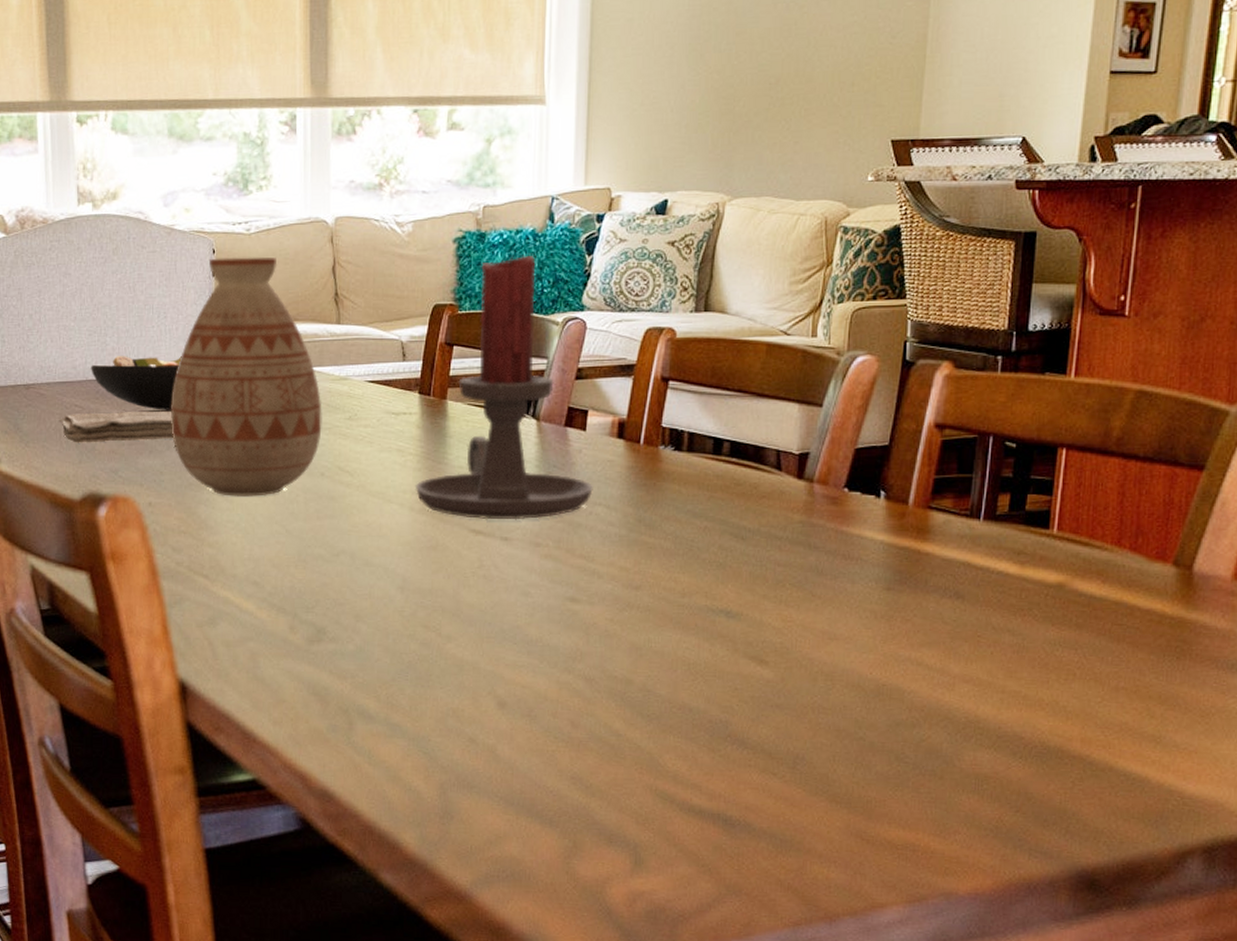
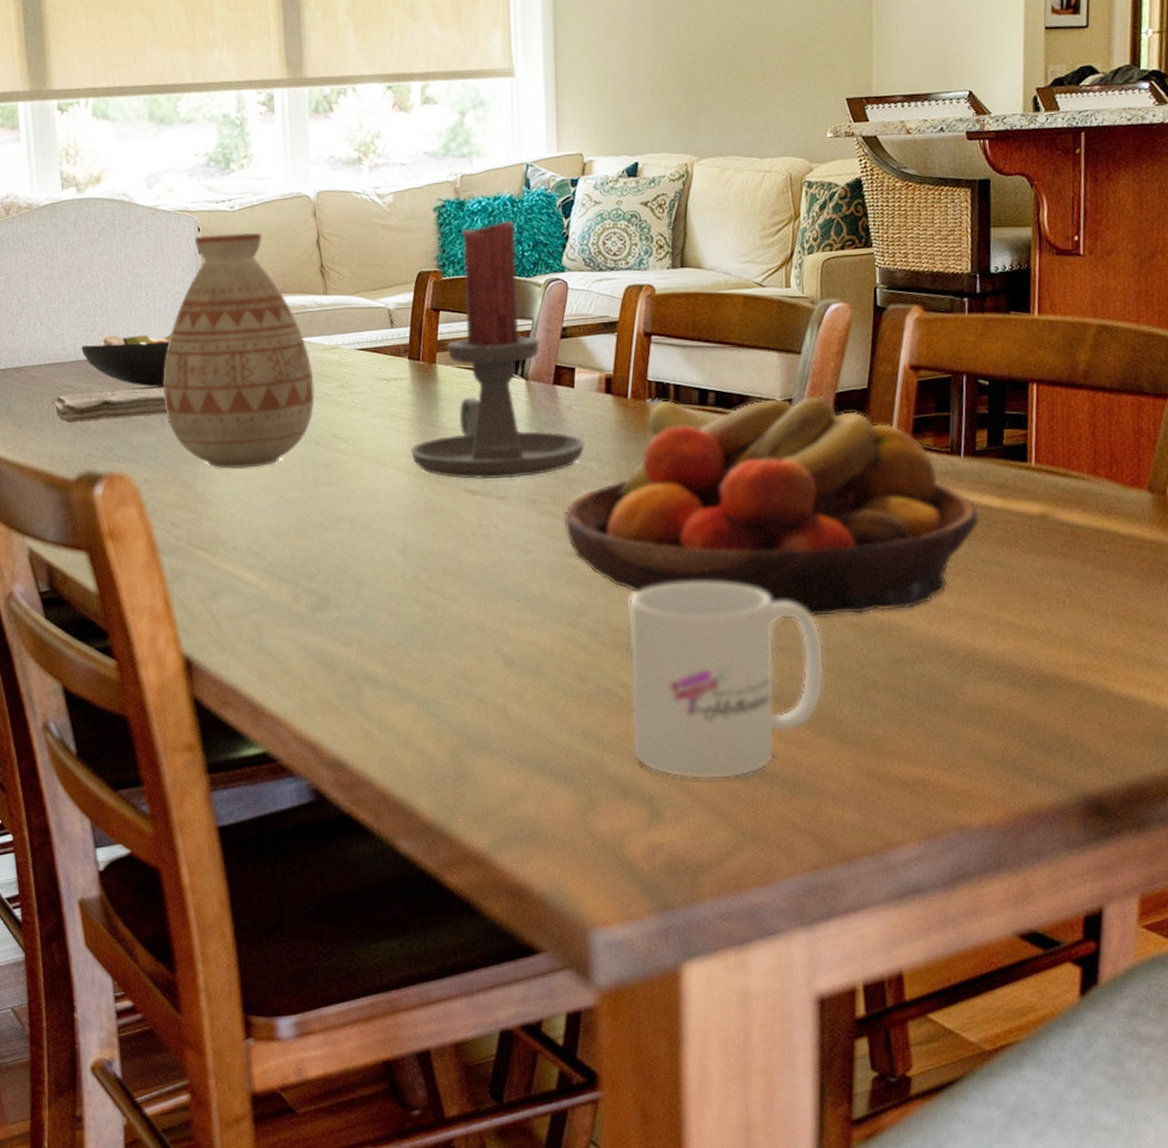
fruit bowl: none [566,448,993,677] -> present [563,396,979,620]
mug: none [620,633,822,832] -> present [629,581,825,780]

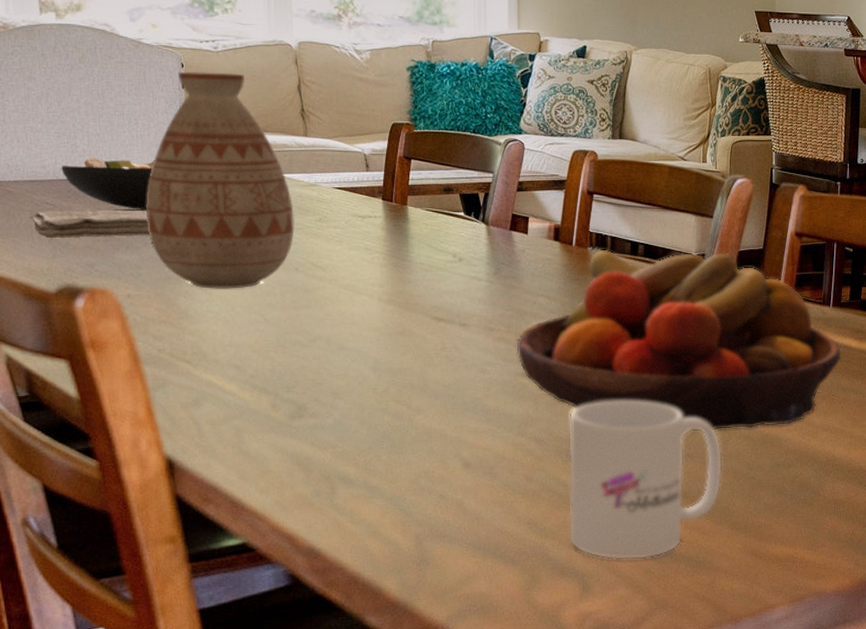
candle holder: present [409,220,585,480] -> none [382,84,536,309]

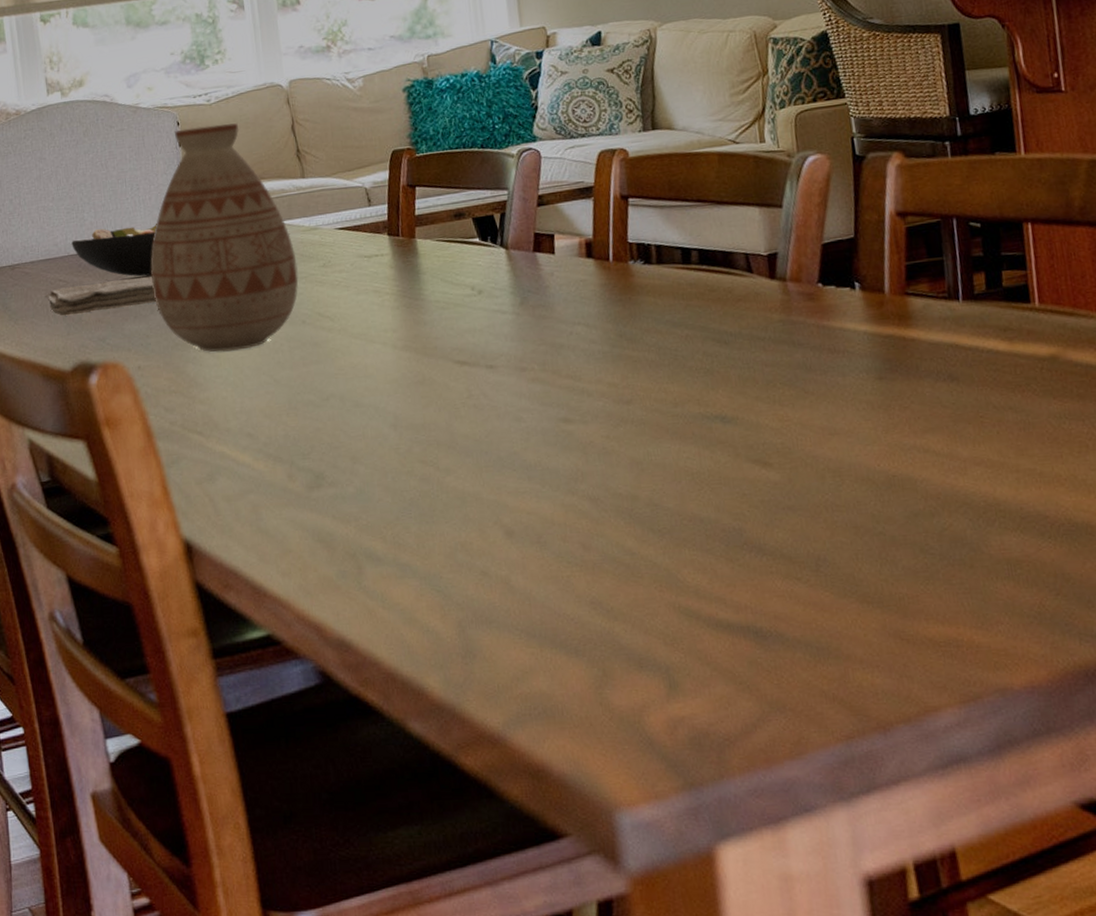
fruit bowl: present [516,249,841,432] -> none [553,248,987,477]
mug: present [568,400,723,560] -> none [627,441,839,648]

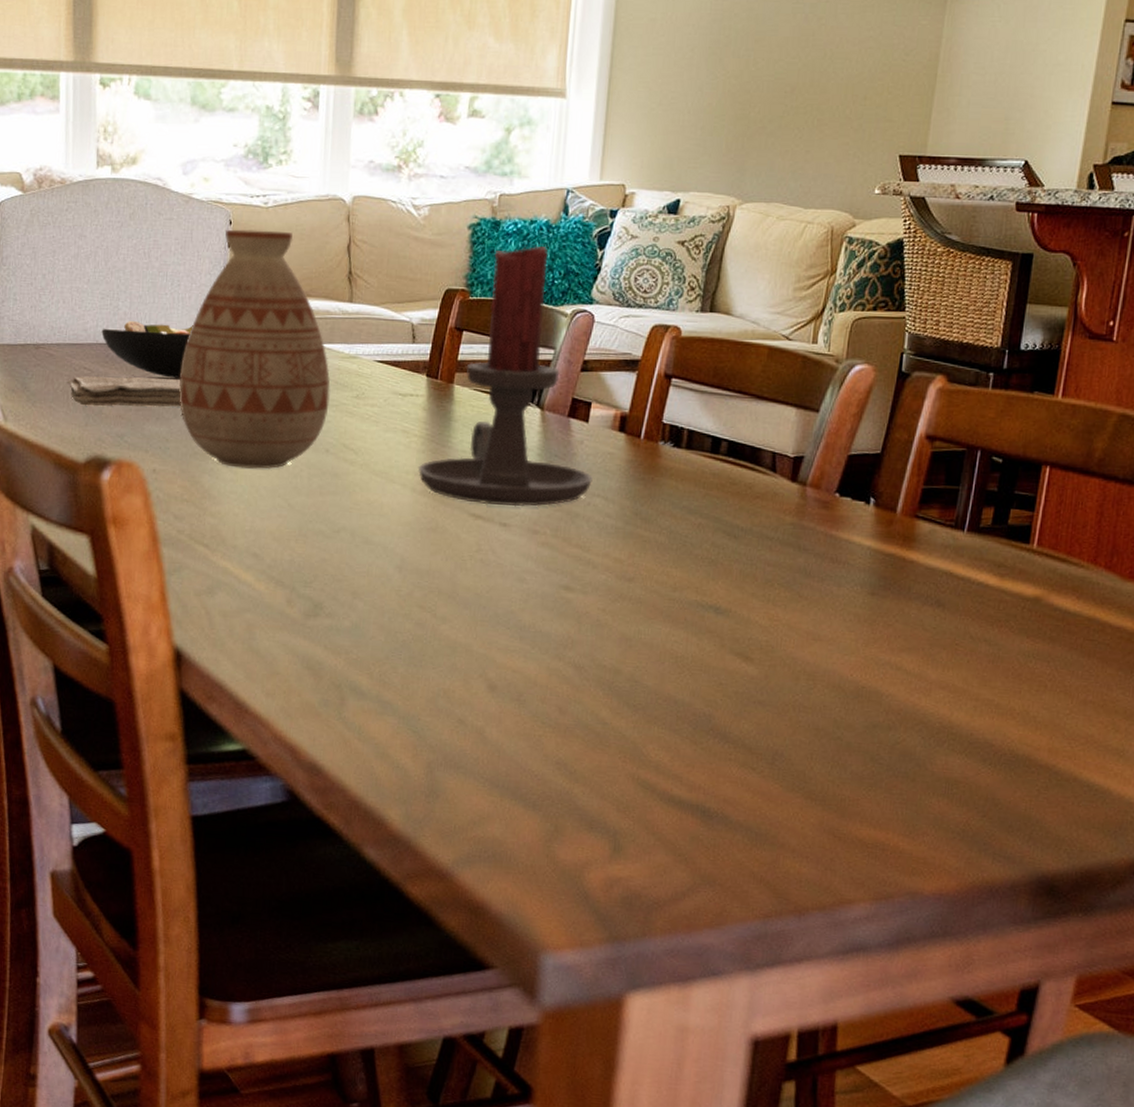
candle holder: none [395,96,570,350] -> present [418,245,593,507]

